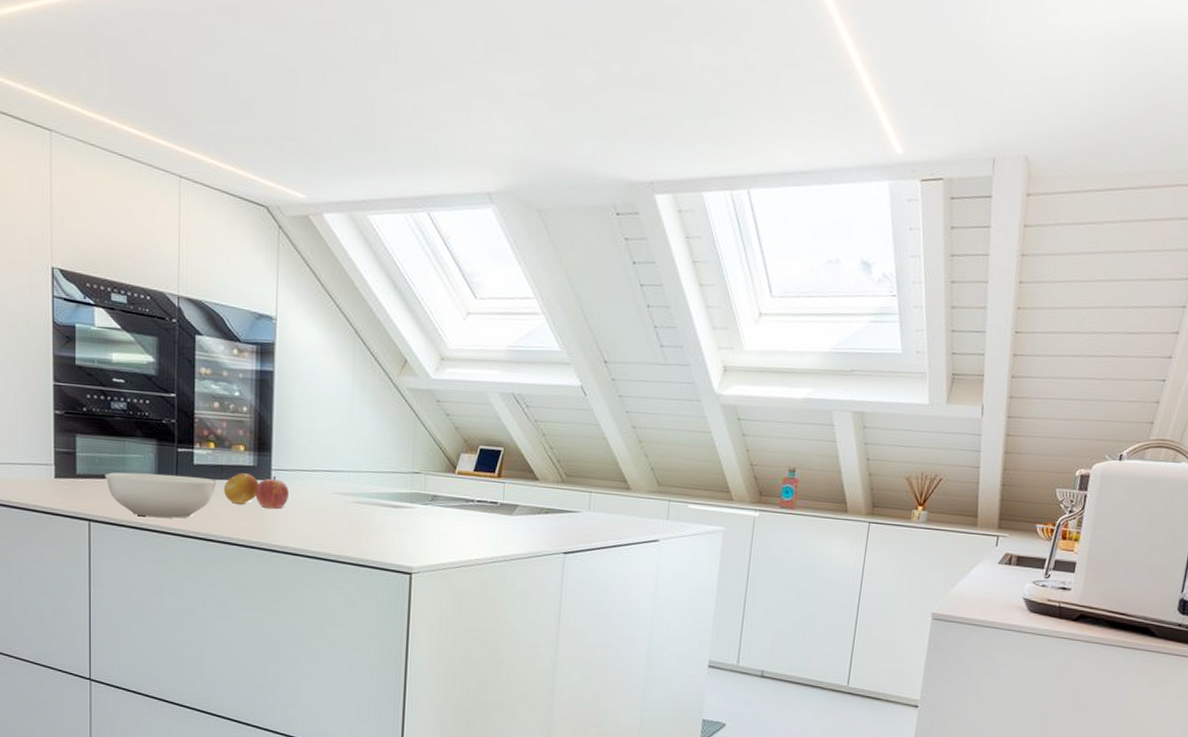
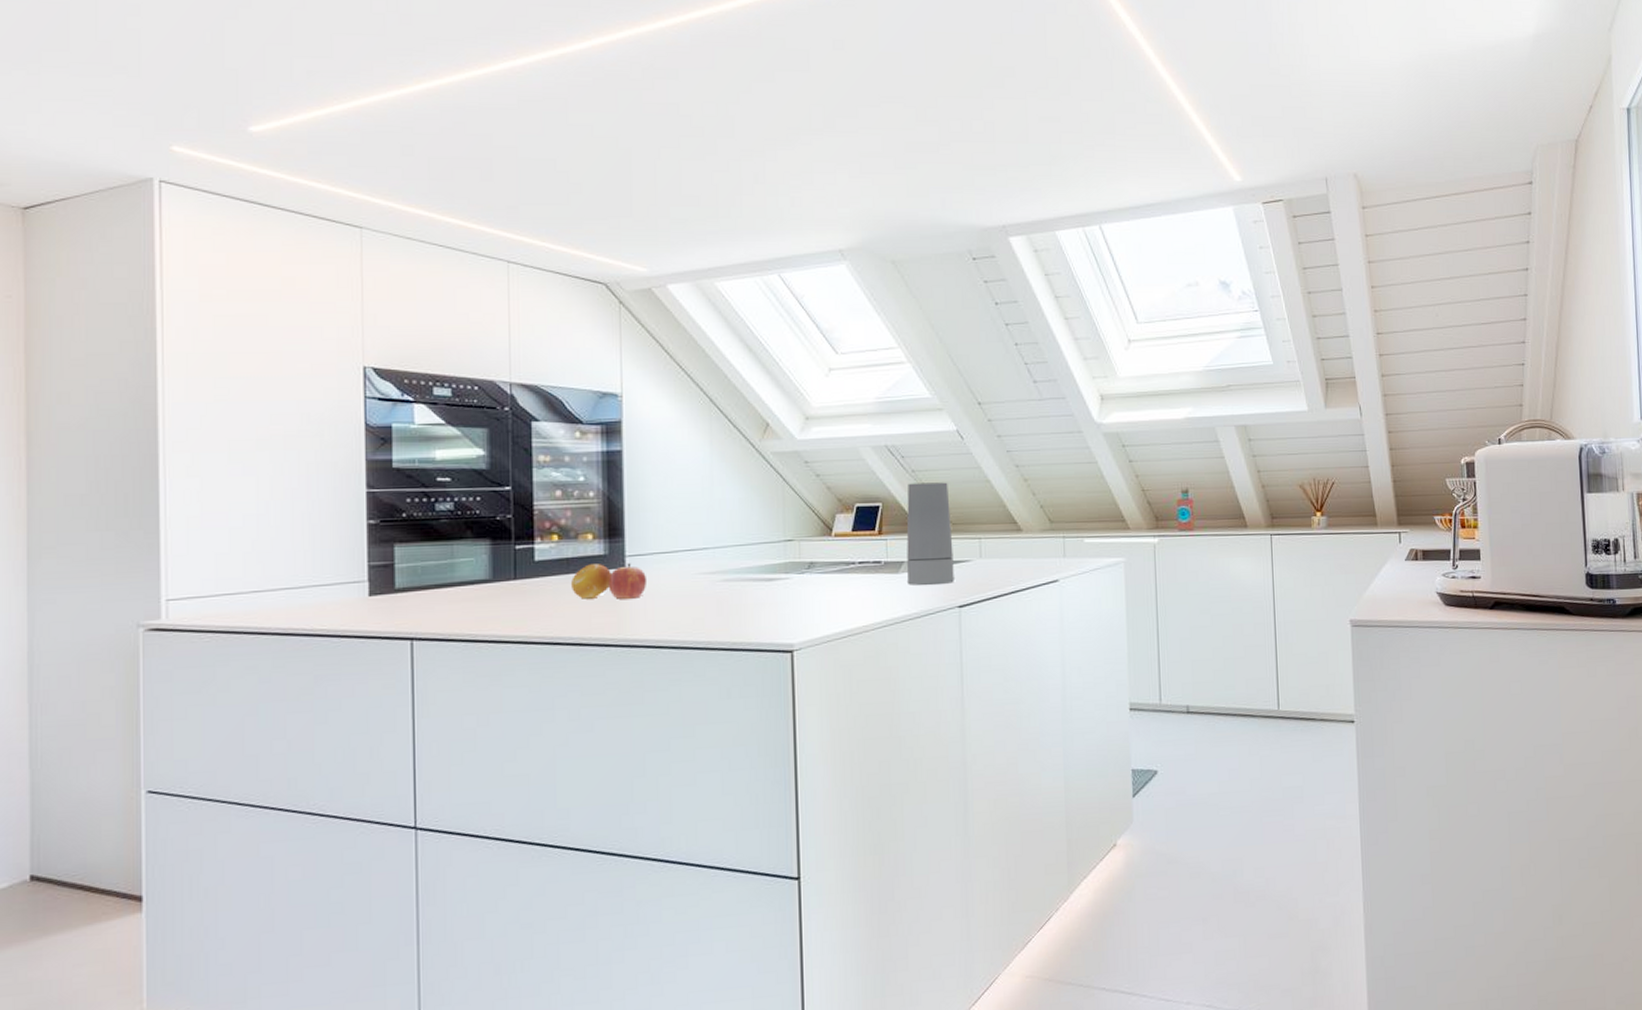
bowl: present [105,472,216,518] -> none [429,574,562,627]
canister: none [520,432,567,531] -> present [906,482,954,586]

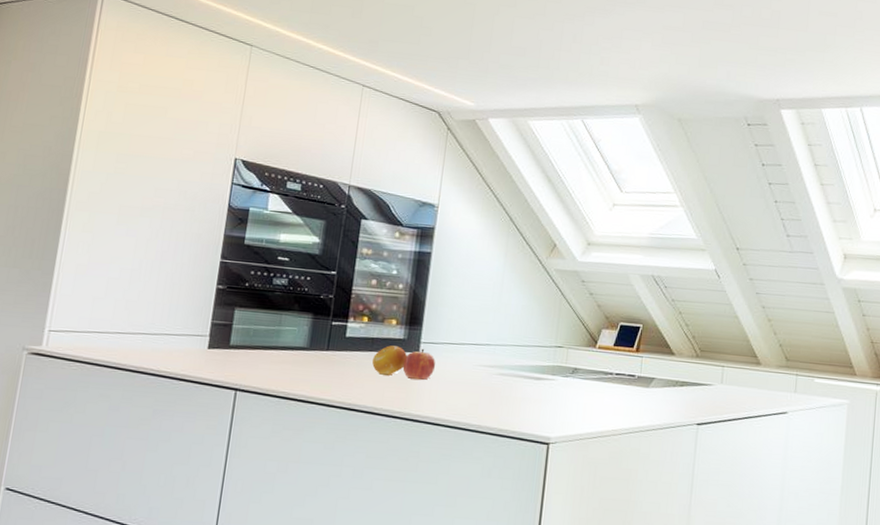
canister: present [906,482,954,586] -> none [656,310,702,403]

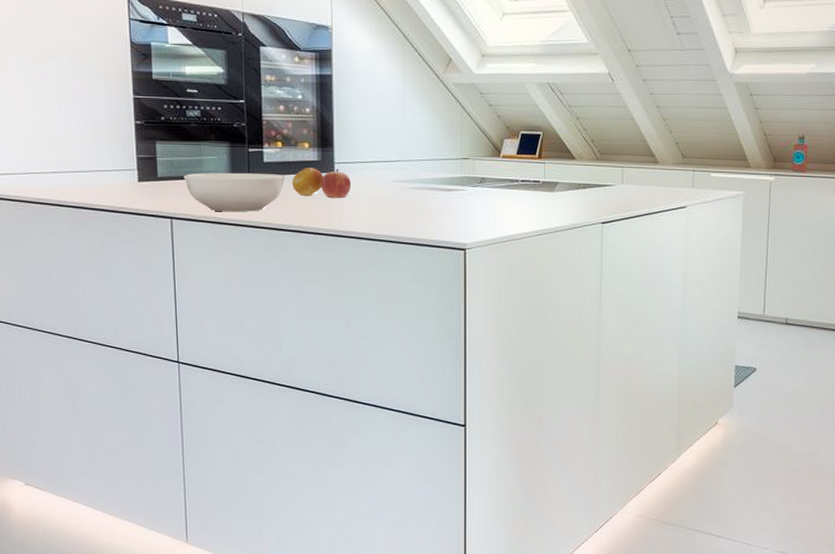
bowl: none [257,343,366,388] -> present [183,172,285,212]

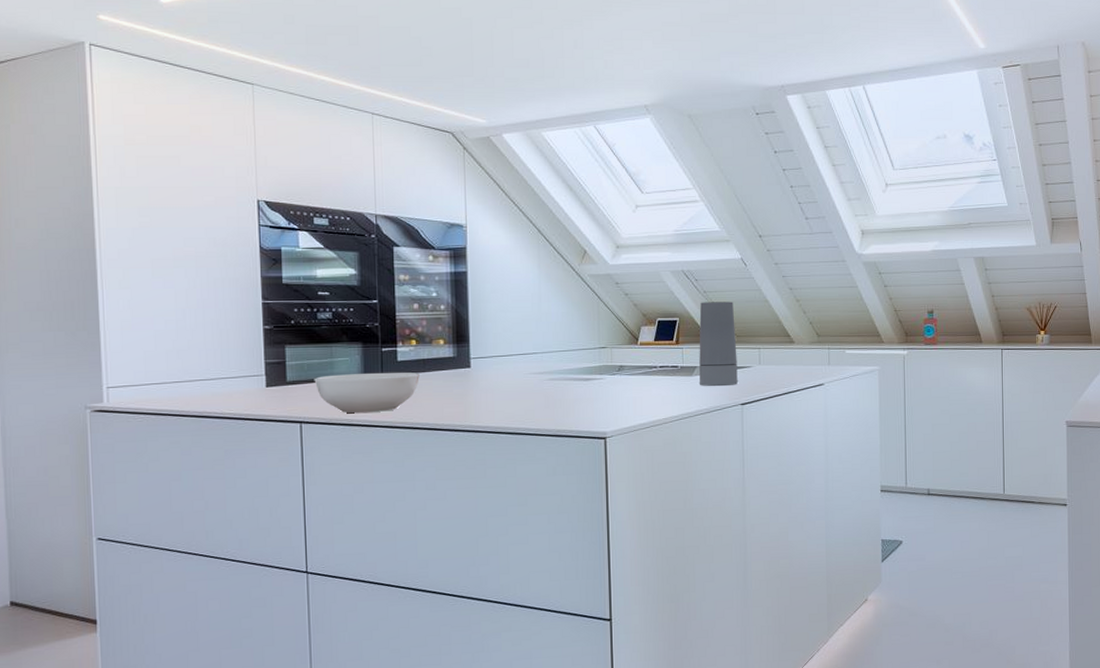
fruit: present [292,168,323,196] -> none [427,364,459,393]
fruit: present [321,168,352,199] -> none [457,364,488,394]
canister: none [561,117,600,204] -> present [699,301,738,387]

